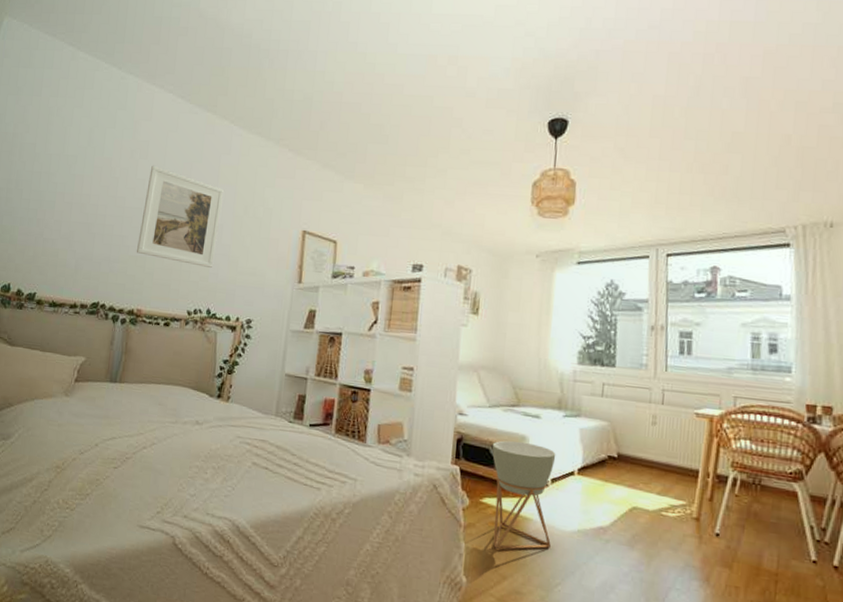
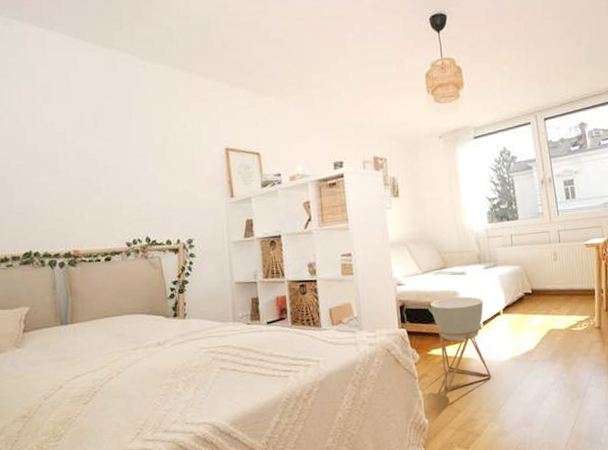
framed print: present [136,165,225,268] -> none [57,107,144,199]

